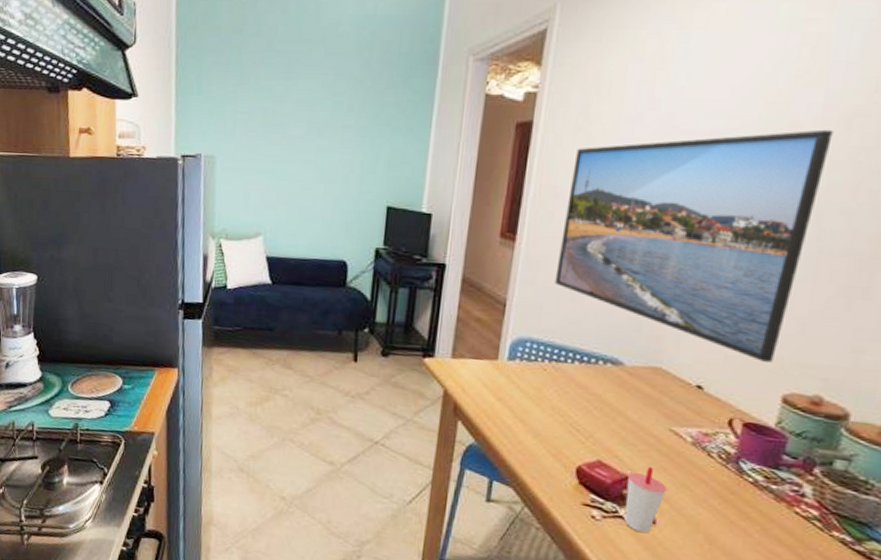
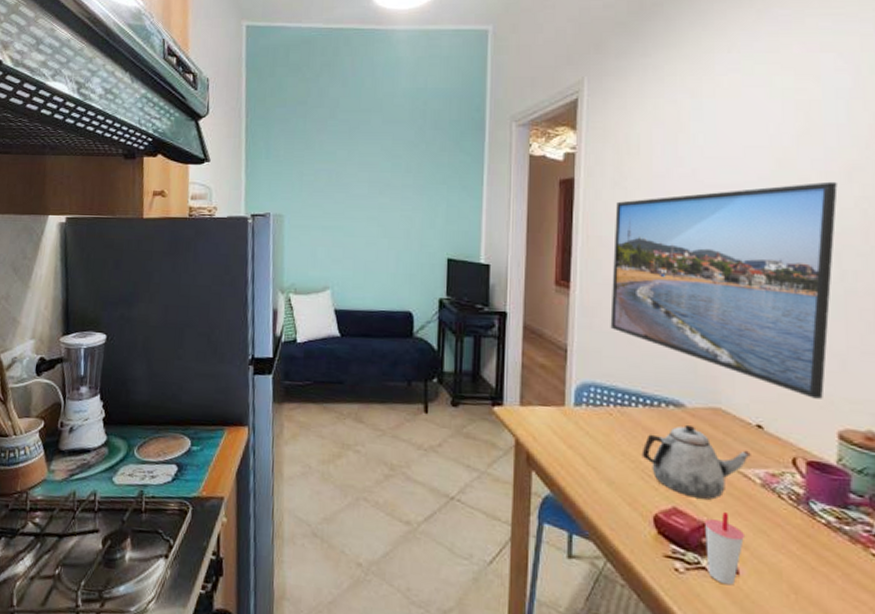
teapot: none [572,383,686,455] -> present [642,426,751,500]

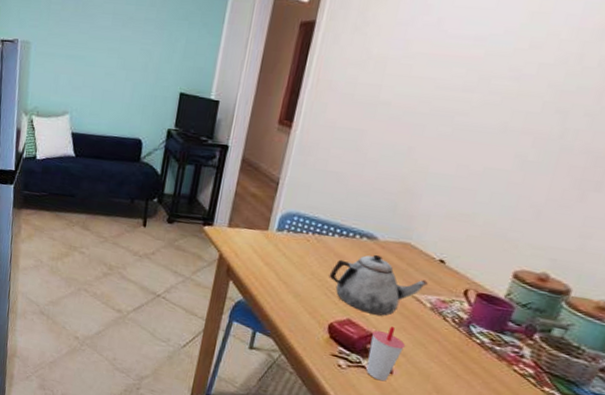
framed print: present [610,181,838,399] -> none [323,38,587,243]

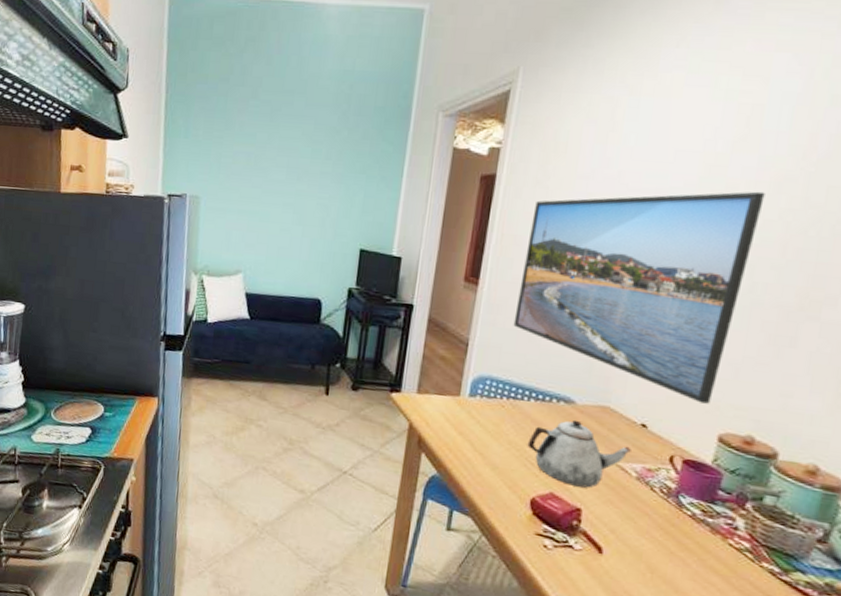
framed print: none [323,38,587,243] -> present [513,191,765,404]
cup: present [366,326,406,381] -> none [574,500,614,563]

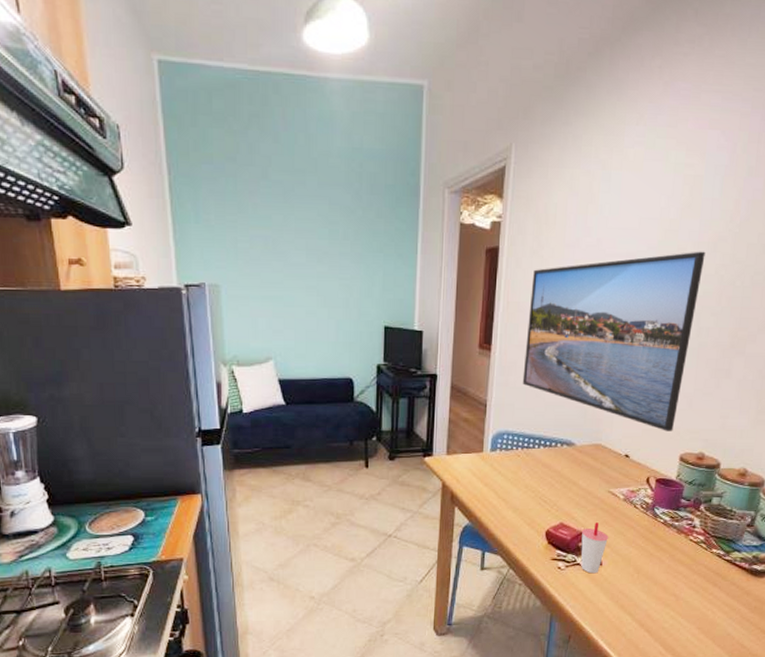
teapot: present [527,421,631,488] -> none [540,460,619,514]
cup: none [574,500,614,563] -> present [581,522,609,574]

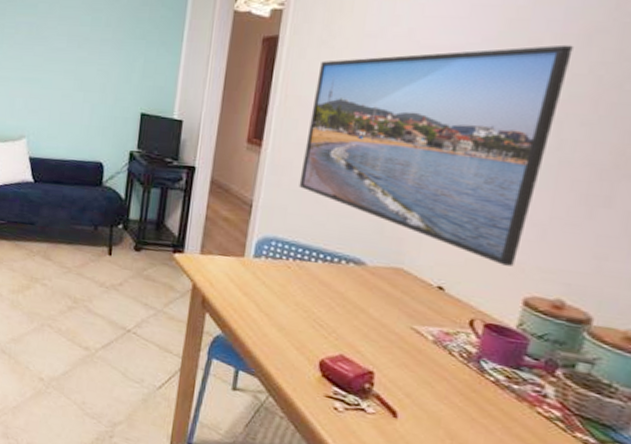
cup: present [581,522,609,574] -> none [366,363,410,427]

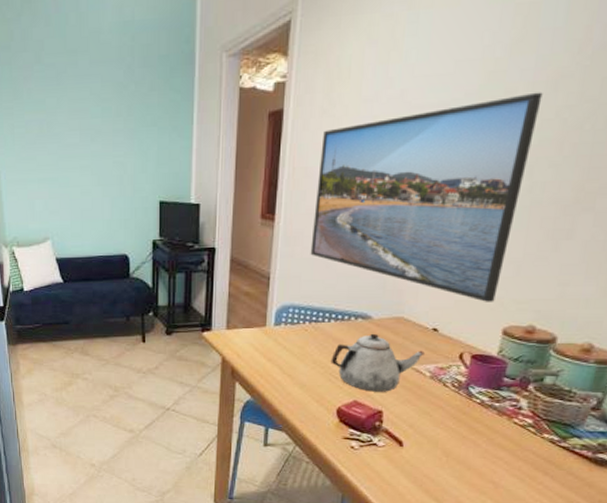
teapot: none [315,282,427,351] -> present [330,334,425,392]

